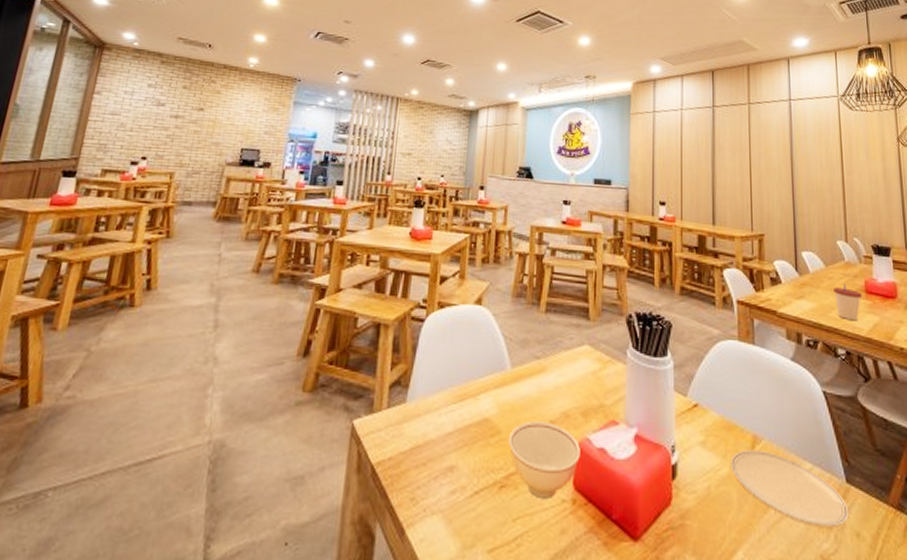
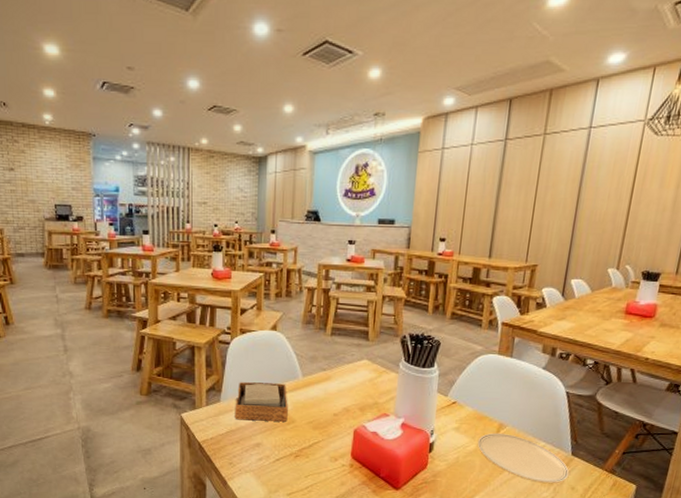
napkin holder: none [423,374,493,433] -> present [235,382,288,422]
bowl: present [508,420,580,499] -> none [301,413,358,464]
cup: present [834,283,863,321] -> none [593,306,622,337]

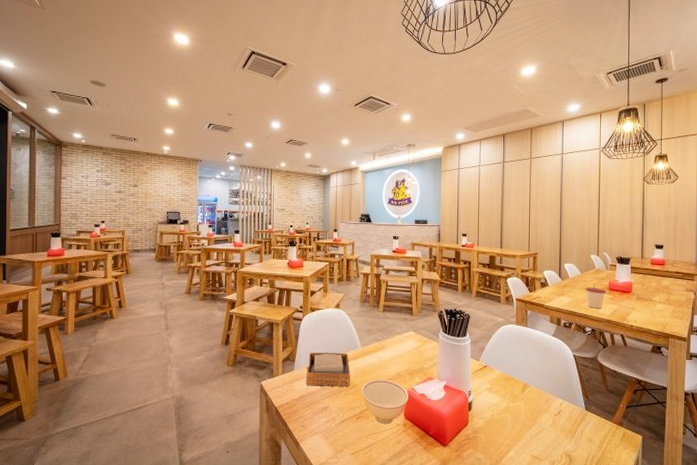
bowl: none [301,413,358,464] -> present [361,379,408,424]
plate: present [477,432,570,484] -> none [507,392,586,437]
cup: none [593,306,622,337] -> present [586,284,607,309]

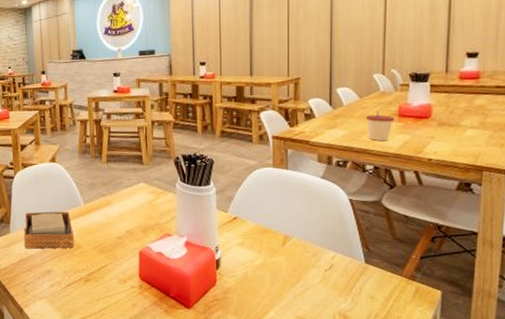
bowl: present [361,379,408,424] -> none [87,237,143,286]

